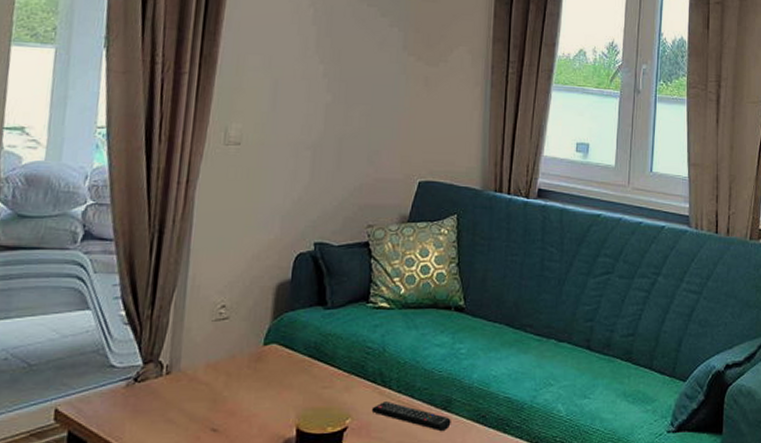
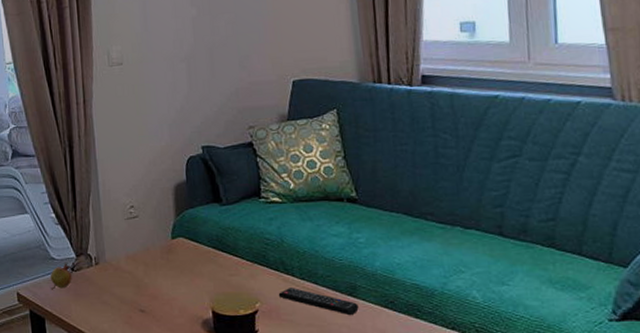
fruit: none [102,372,135,406] -> present [50,263,72,290]

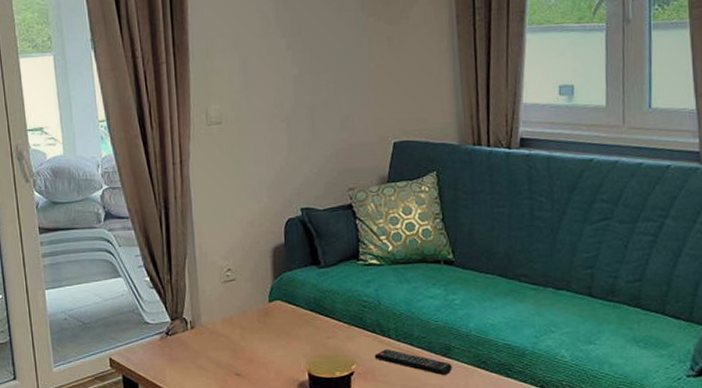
fruit: present [50,263,72,290] -> none [143,327,167,355]

